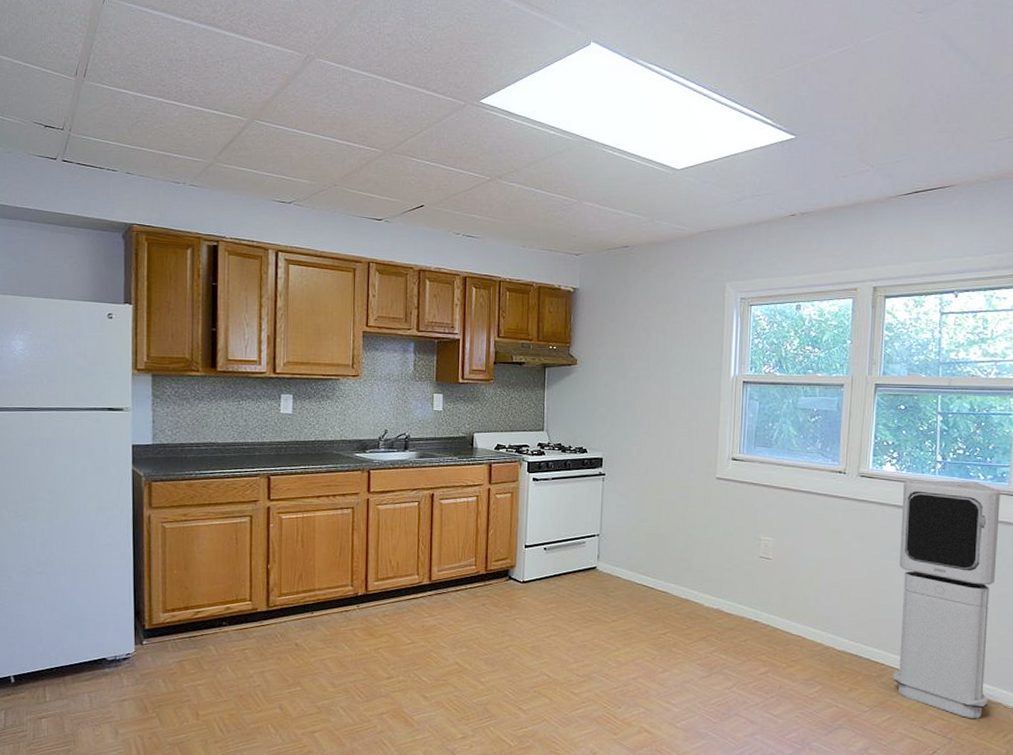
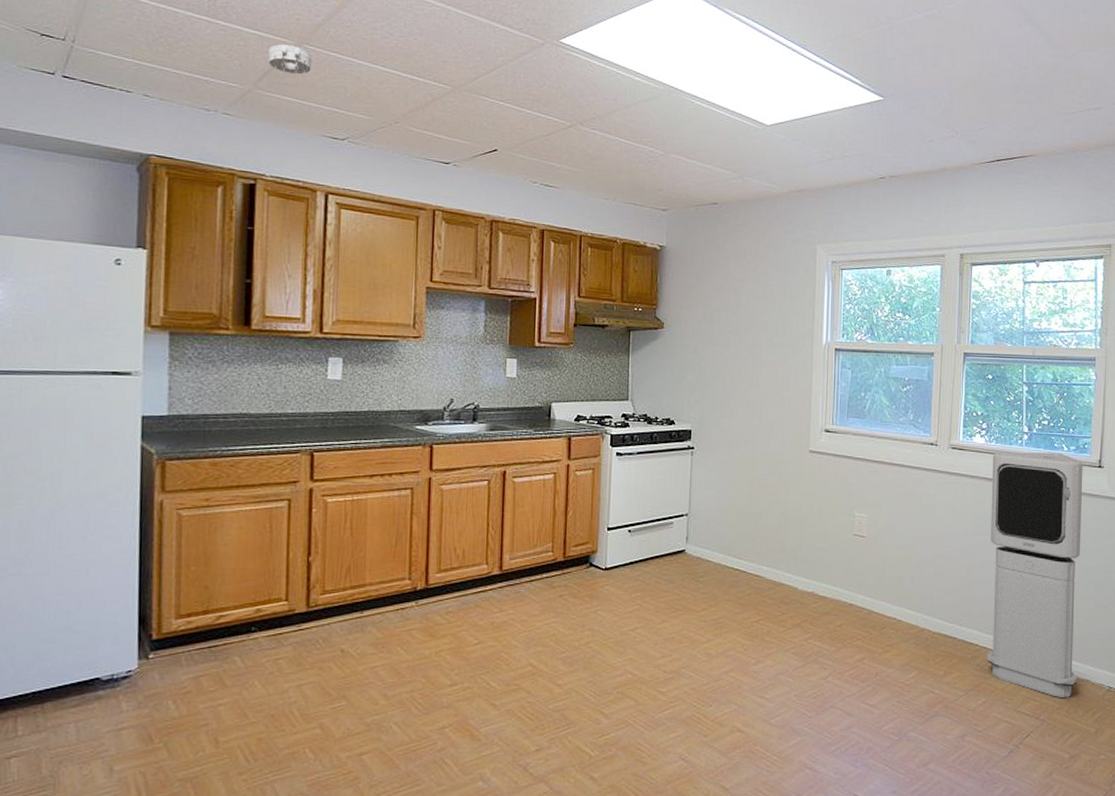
smoke detector: none [226,122,262,147] -> present [268,44,312,75]

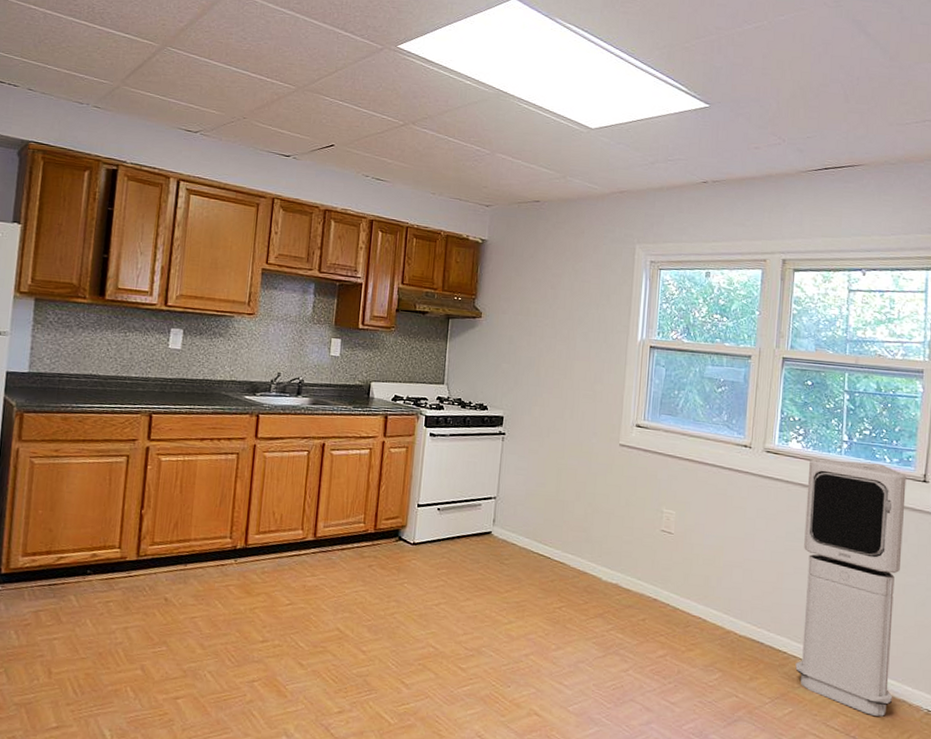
smoke detector: present [268,44,312,75] -> none [136,46,173,74]

